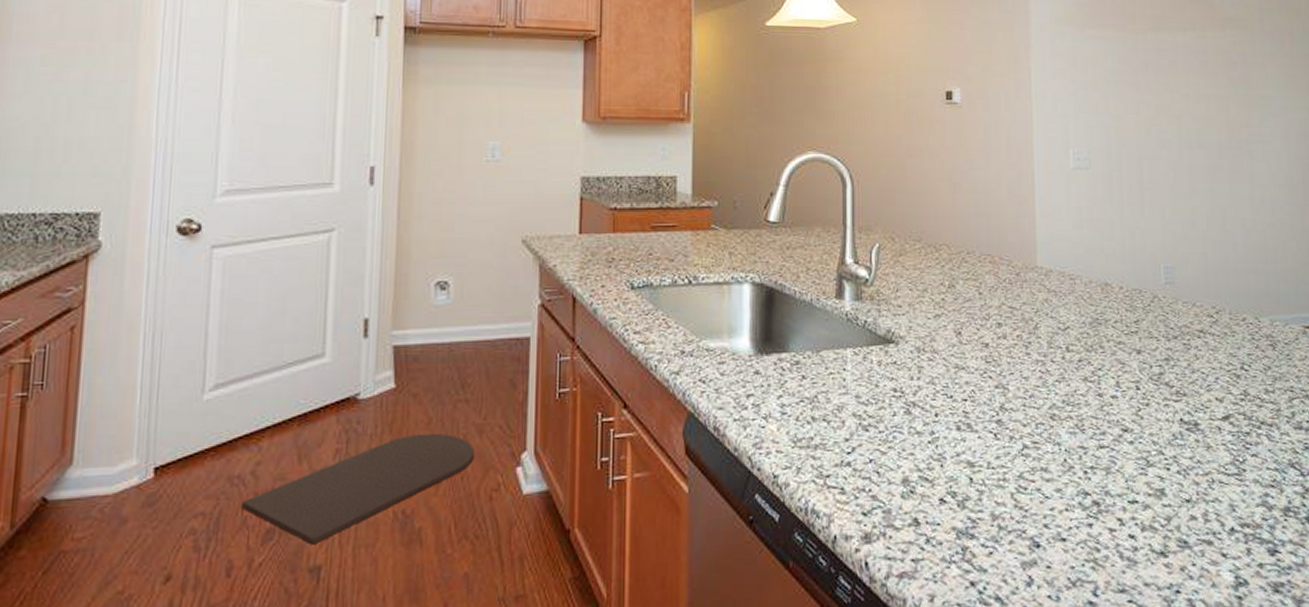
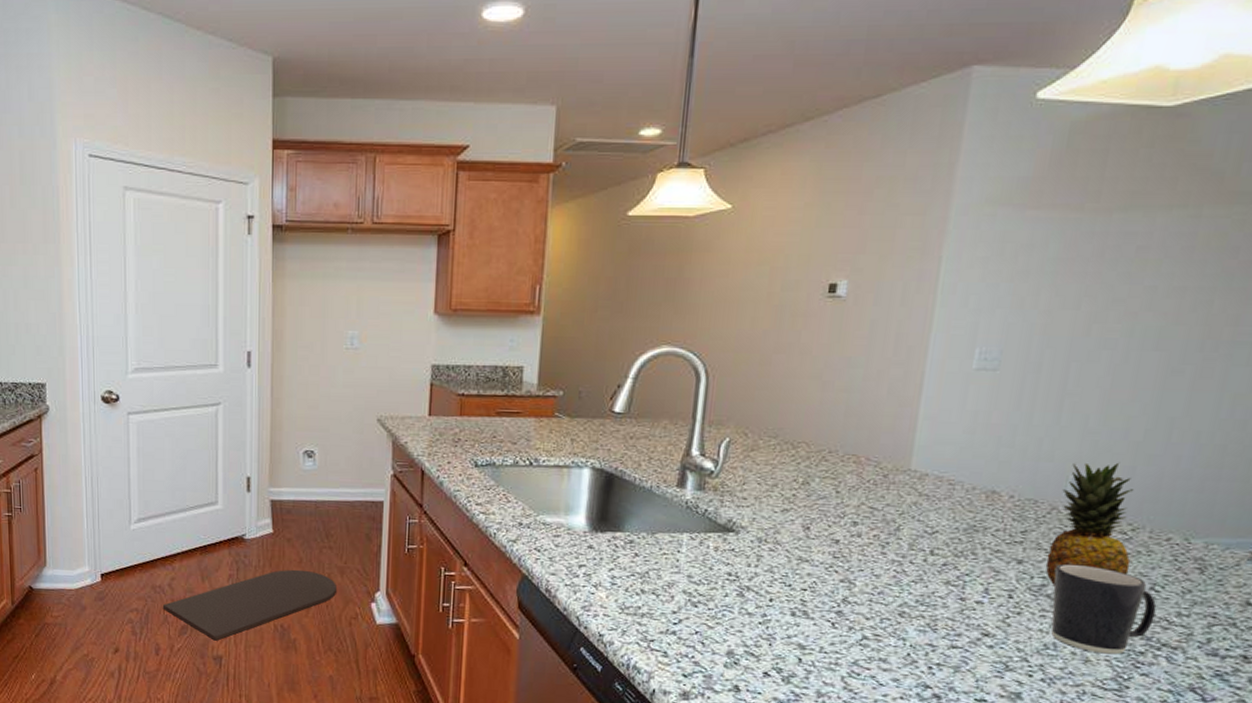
fruit: none [1158,250,1222,374] -> present [1046,462,1135,586]
mug: none [1167,349,1250,438] -> present [1051,563,1157,655]

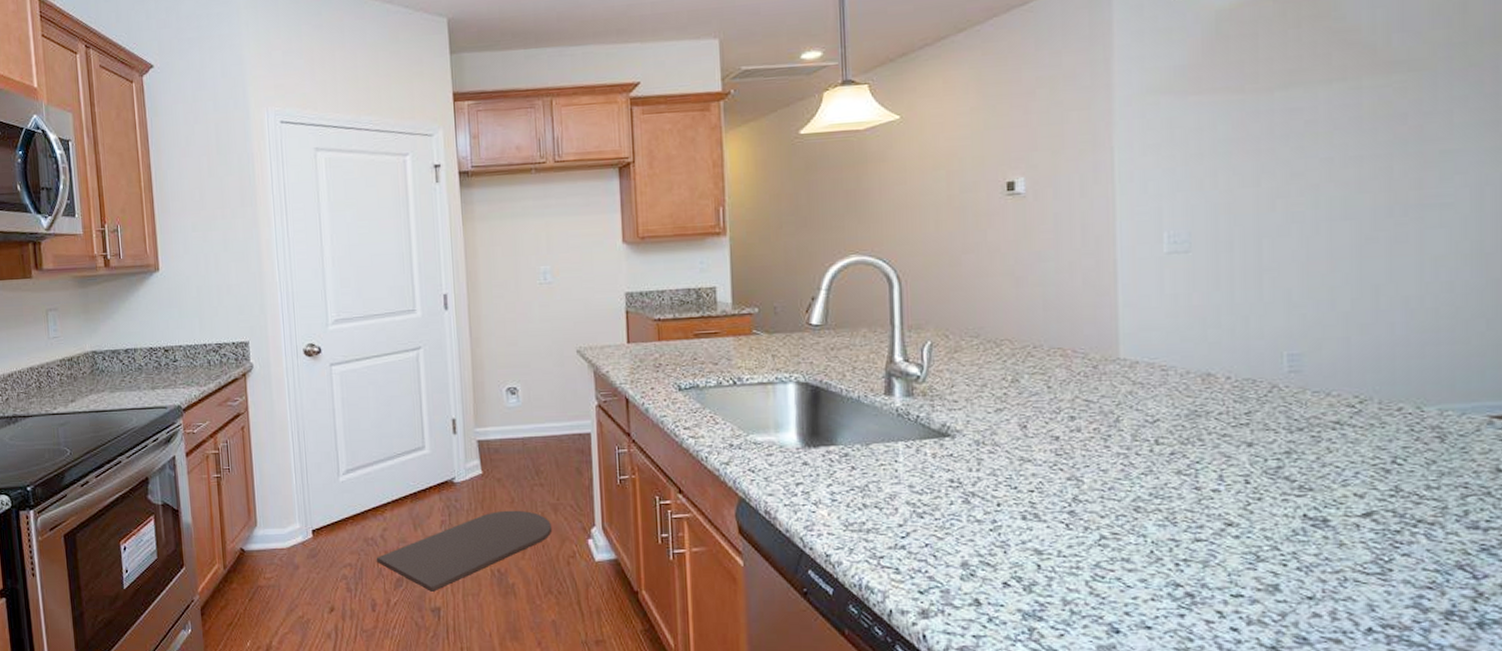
fruit: present [1046,462,1135,586] -> none [1277,334,1366,468]
mug: present [1051,563,1157,655] -> none [1288,442,1403,536]

